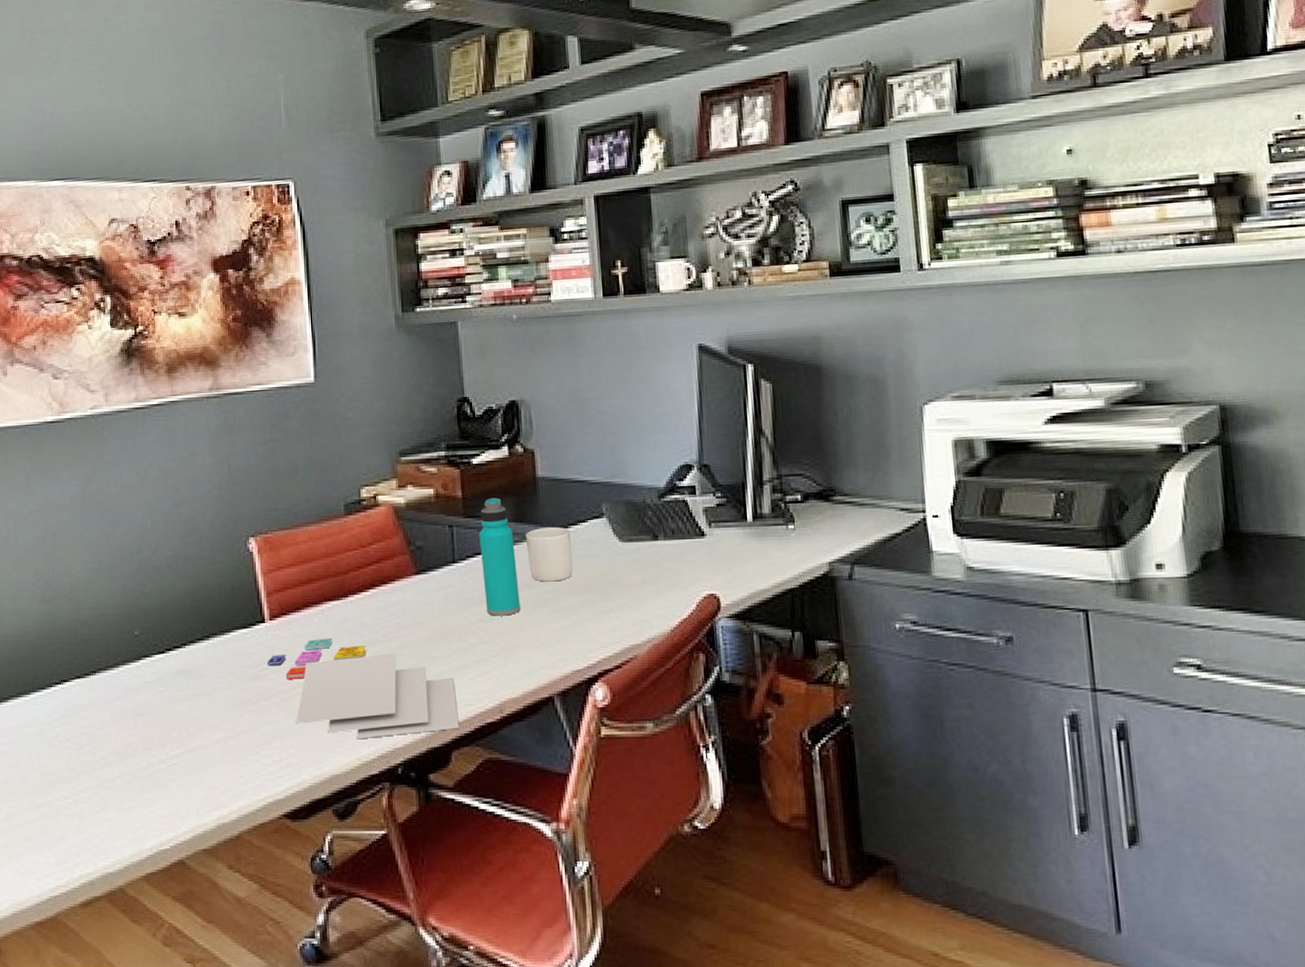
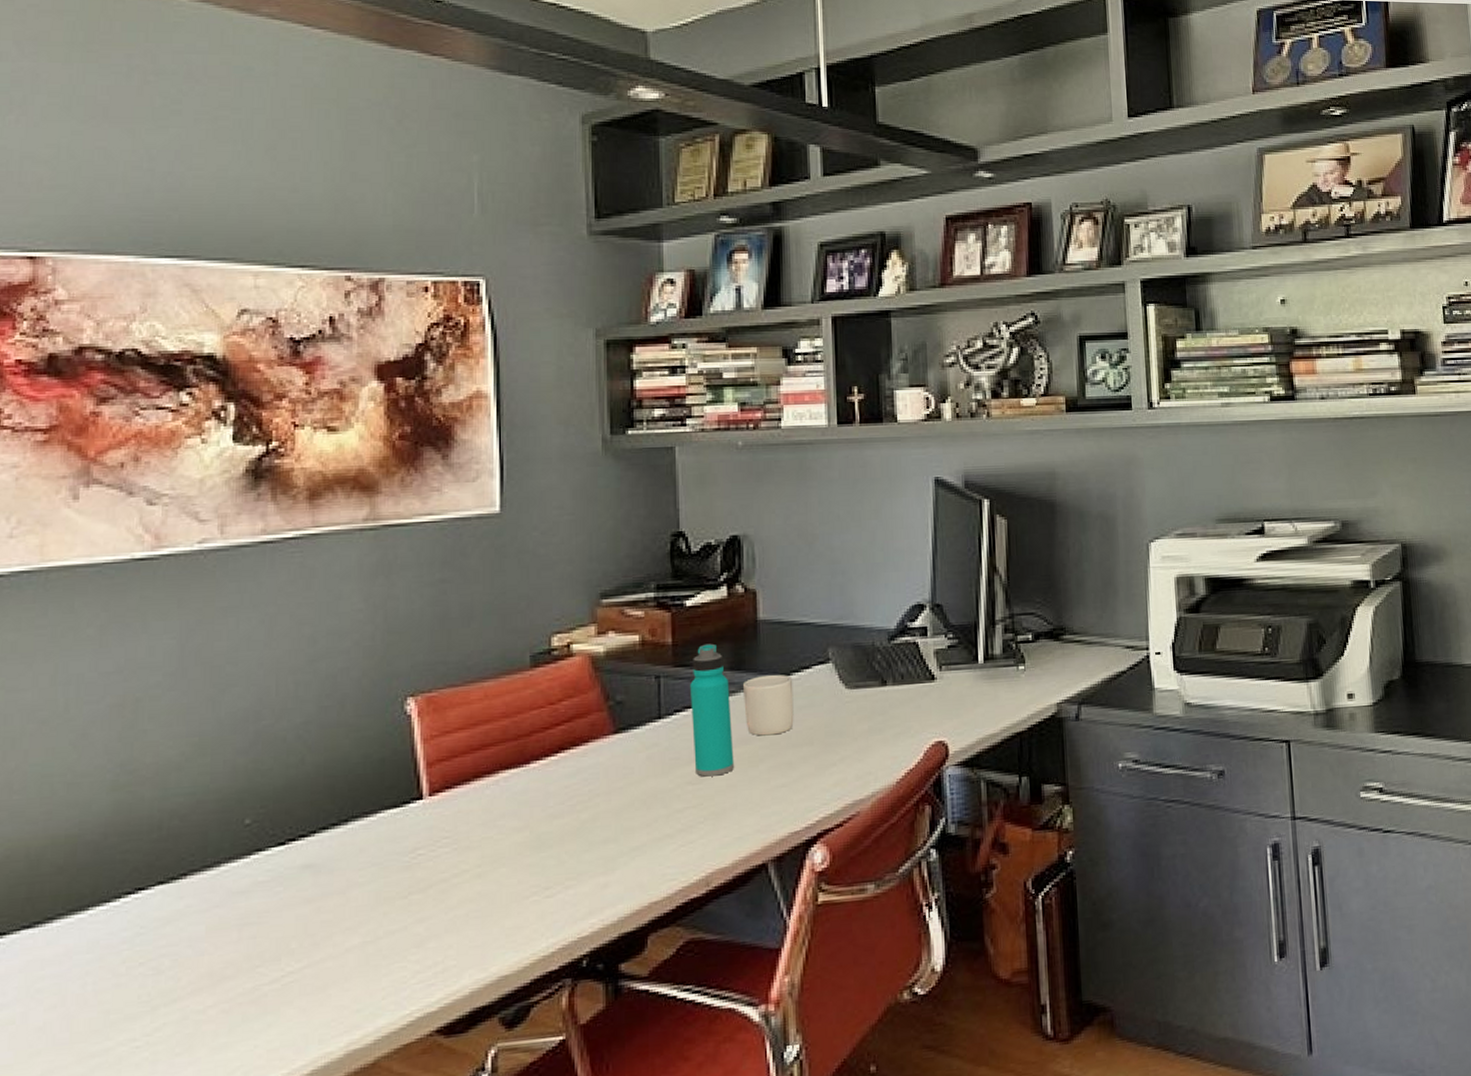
books: present [266,638,368,679] -> none [422,812,552,866]
papers: present [296,654,459,740] -> none [457,826,657,931]

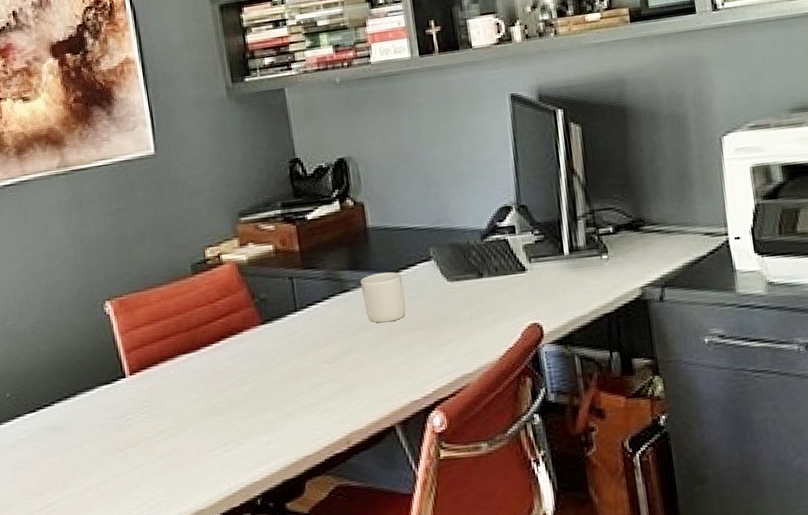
water bottle: present [690,643,734,777] -> none [317,249,360,357]

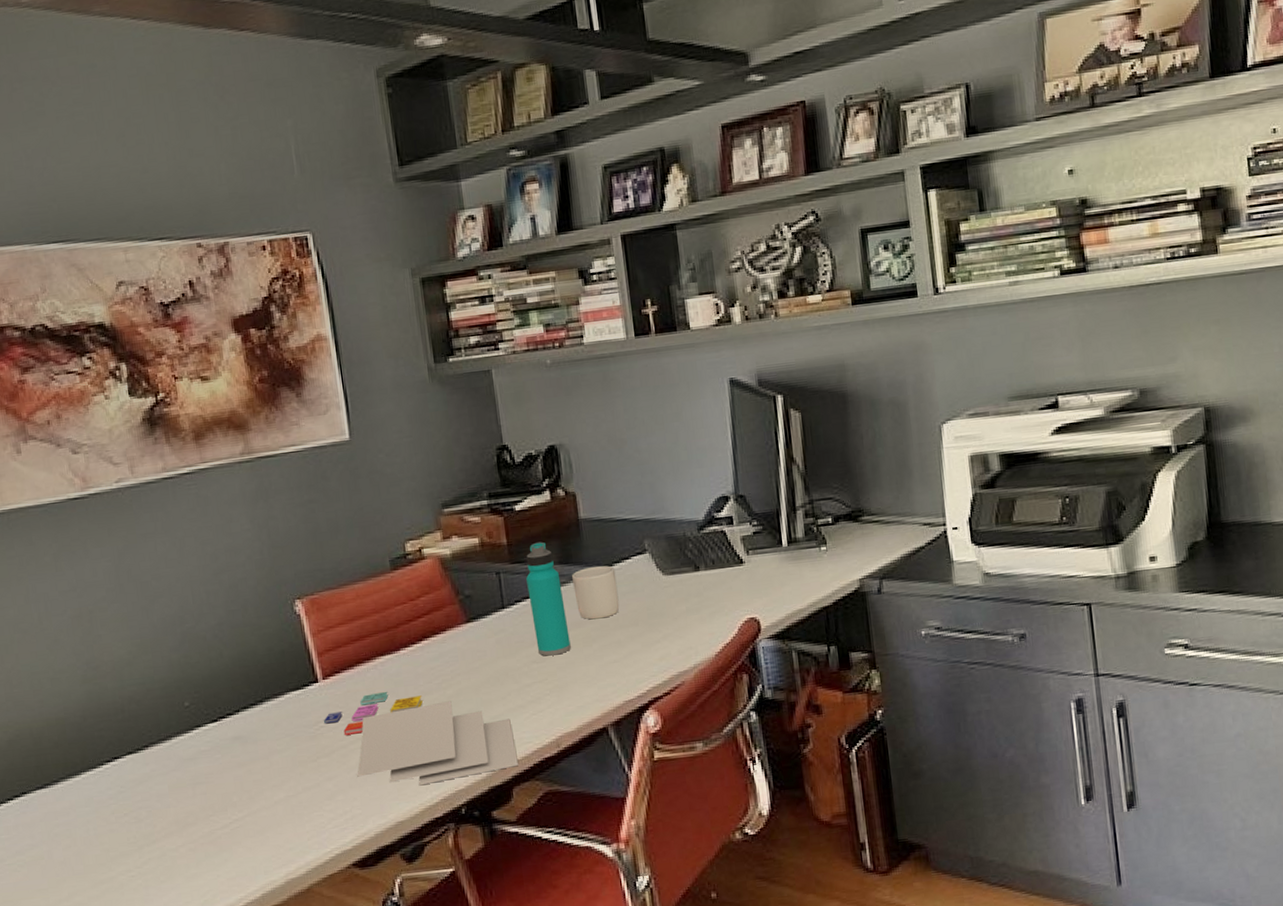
books: none [130,387,222,428] -> present [323,691,424,735]
papers: none [161,397,310,477] -> present [357,701,518,786]
water bottle: none [317,249,360,357] -> present [526,541,571,656]

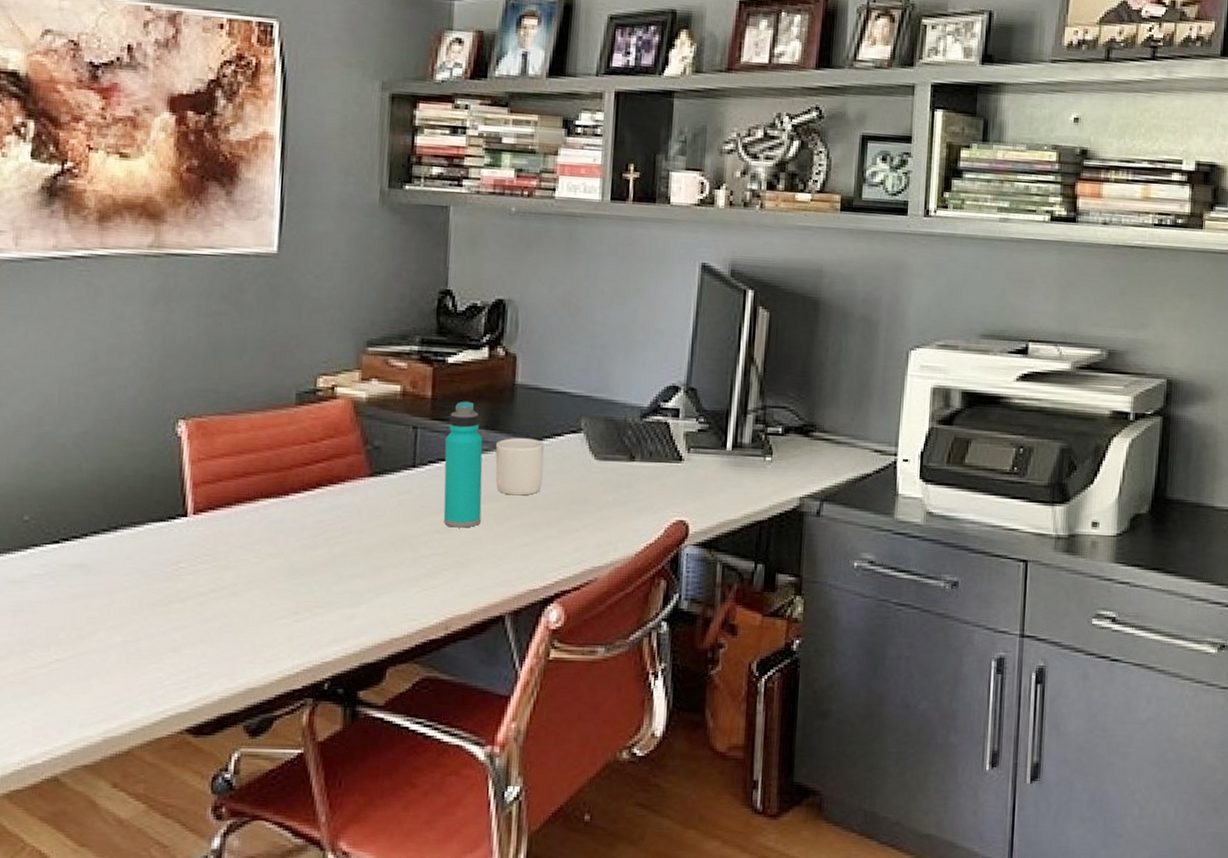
books: present [323,691,424,735] -> none [184,538,305,582]
papers: present [357,701,518,786] -> none [211,560,399,651]

